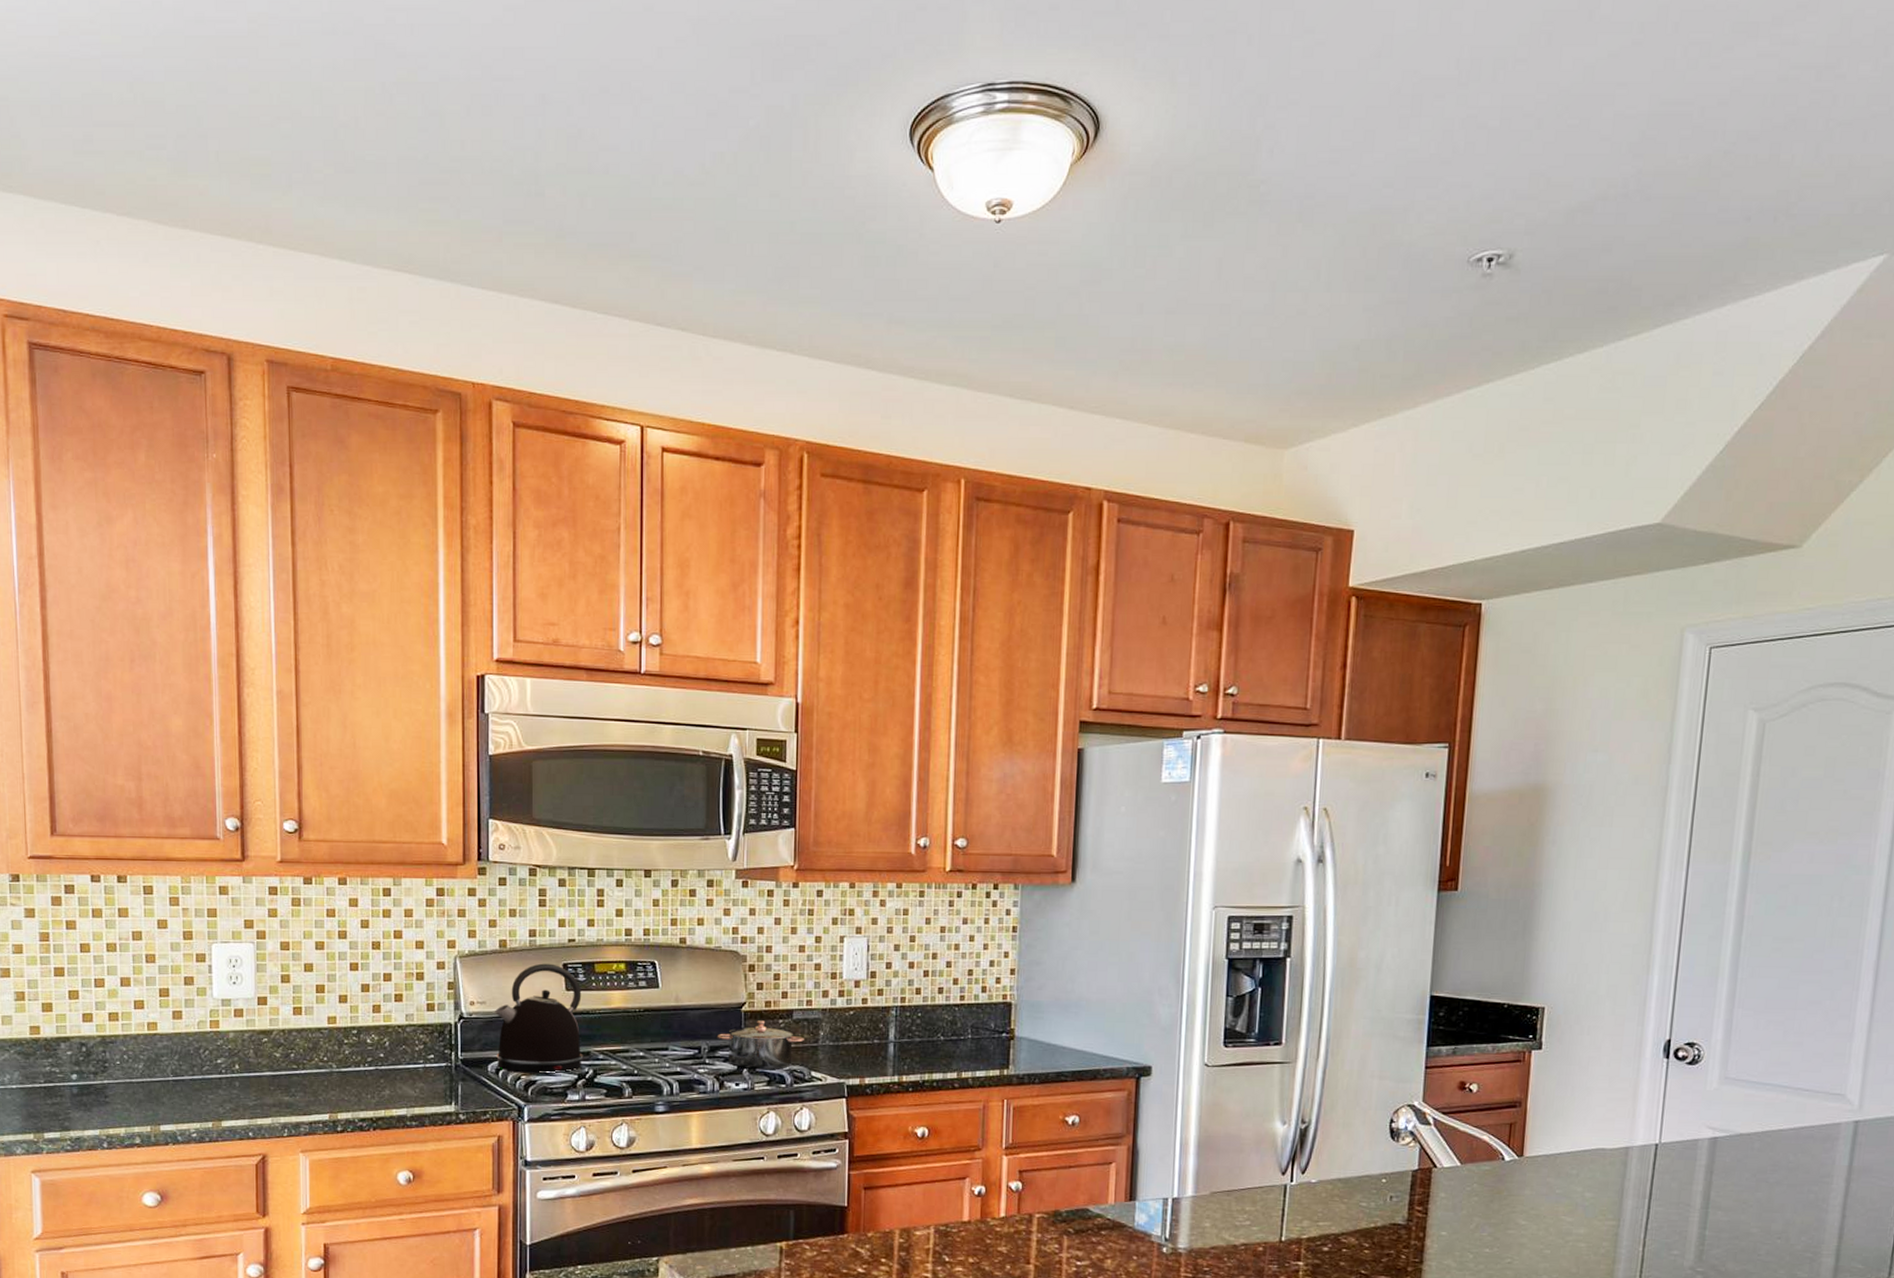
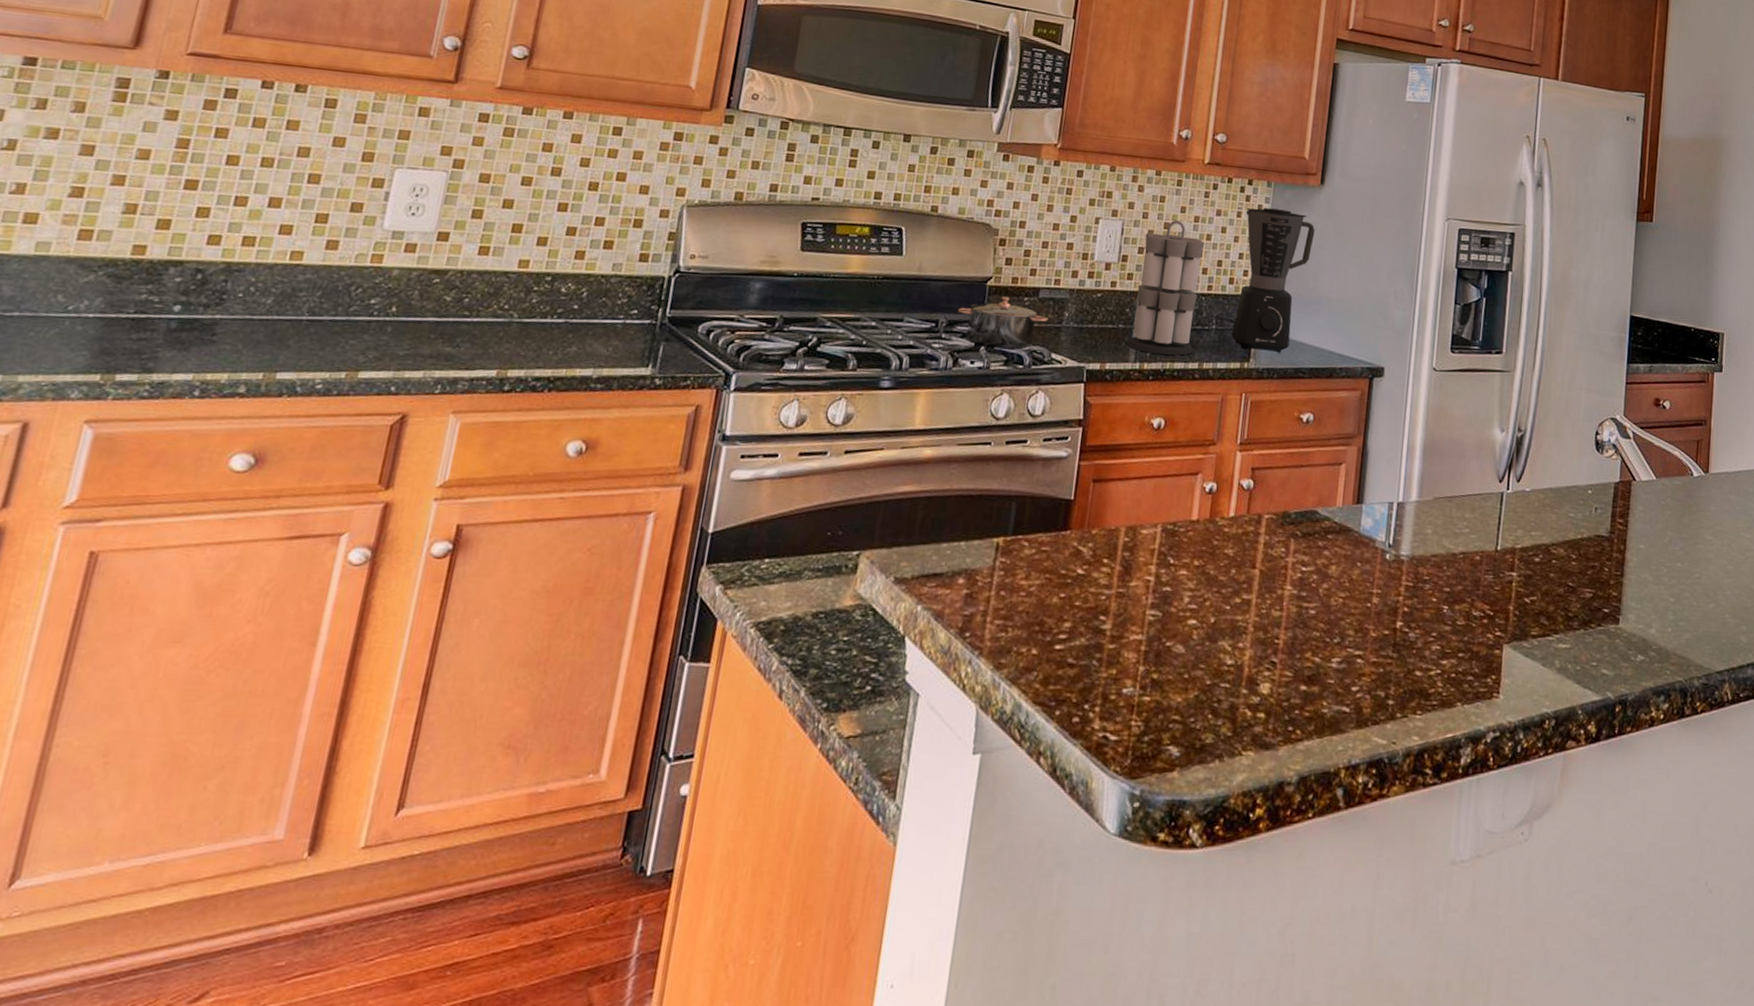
kettle: present [495,963,585,1074] -> none [710,220,818,339]
spice rack: none [884,932,954,1067] -> present [1127,220,1205,356]
blender: none [988,912,1069,1058] -> present [1231,207,1315,353]

